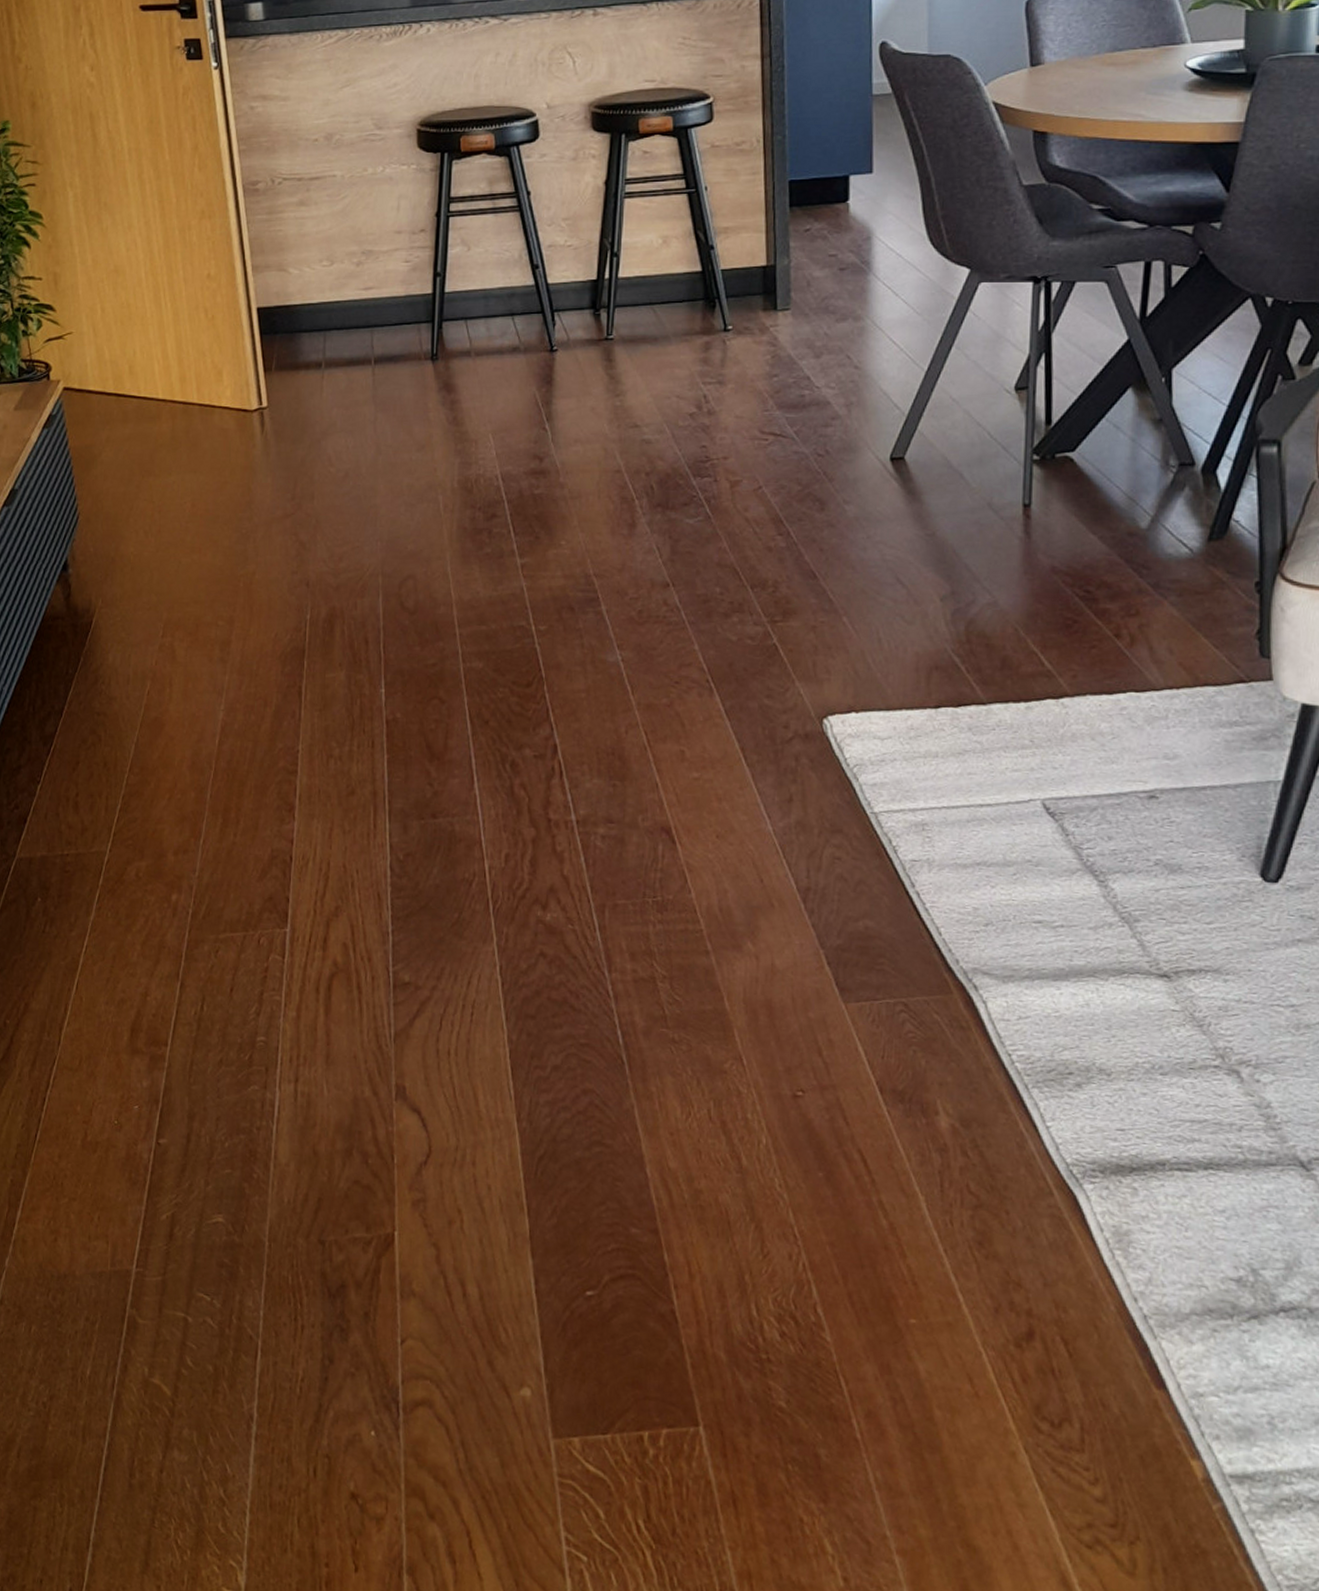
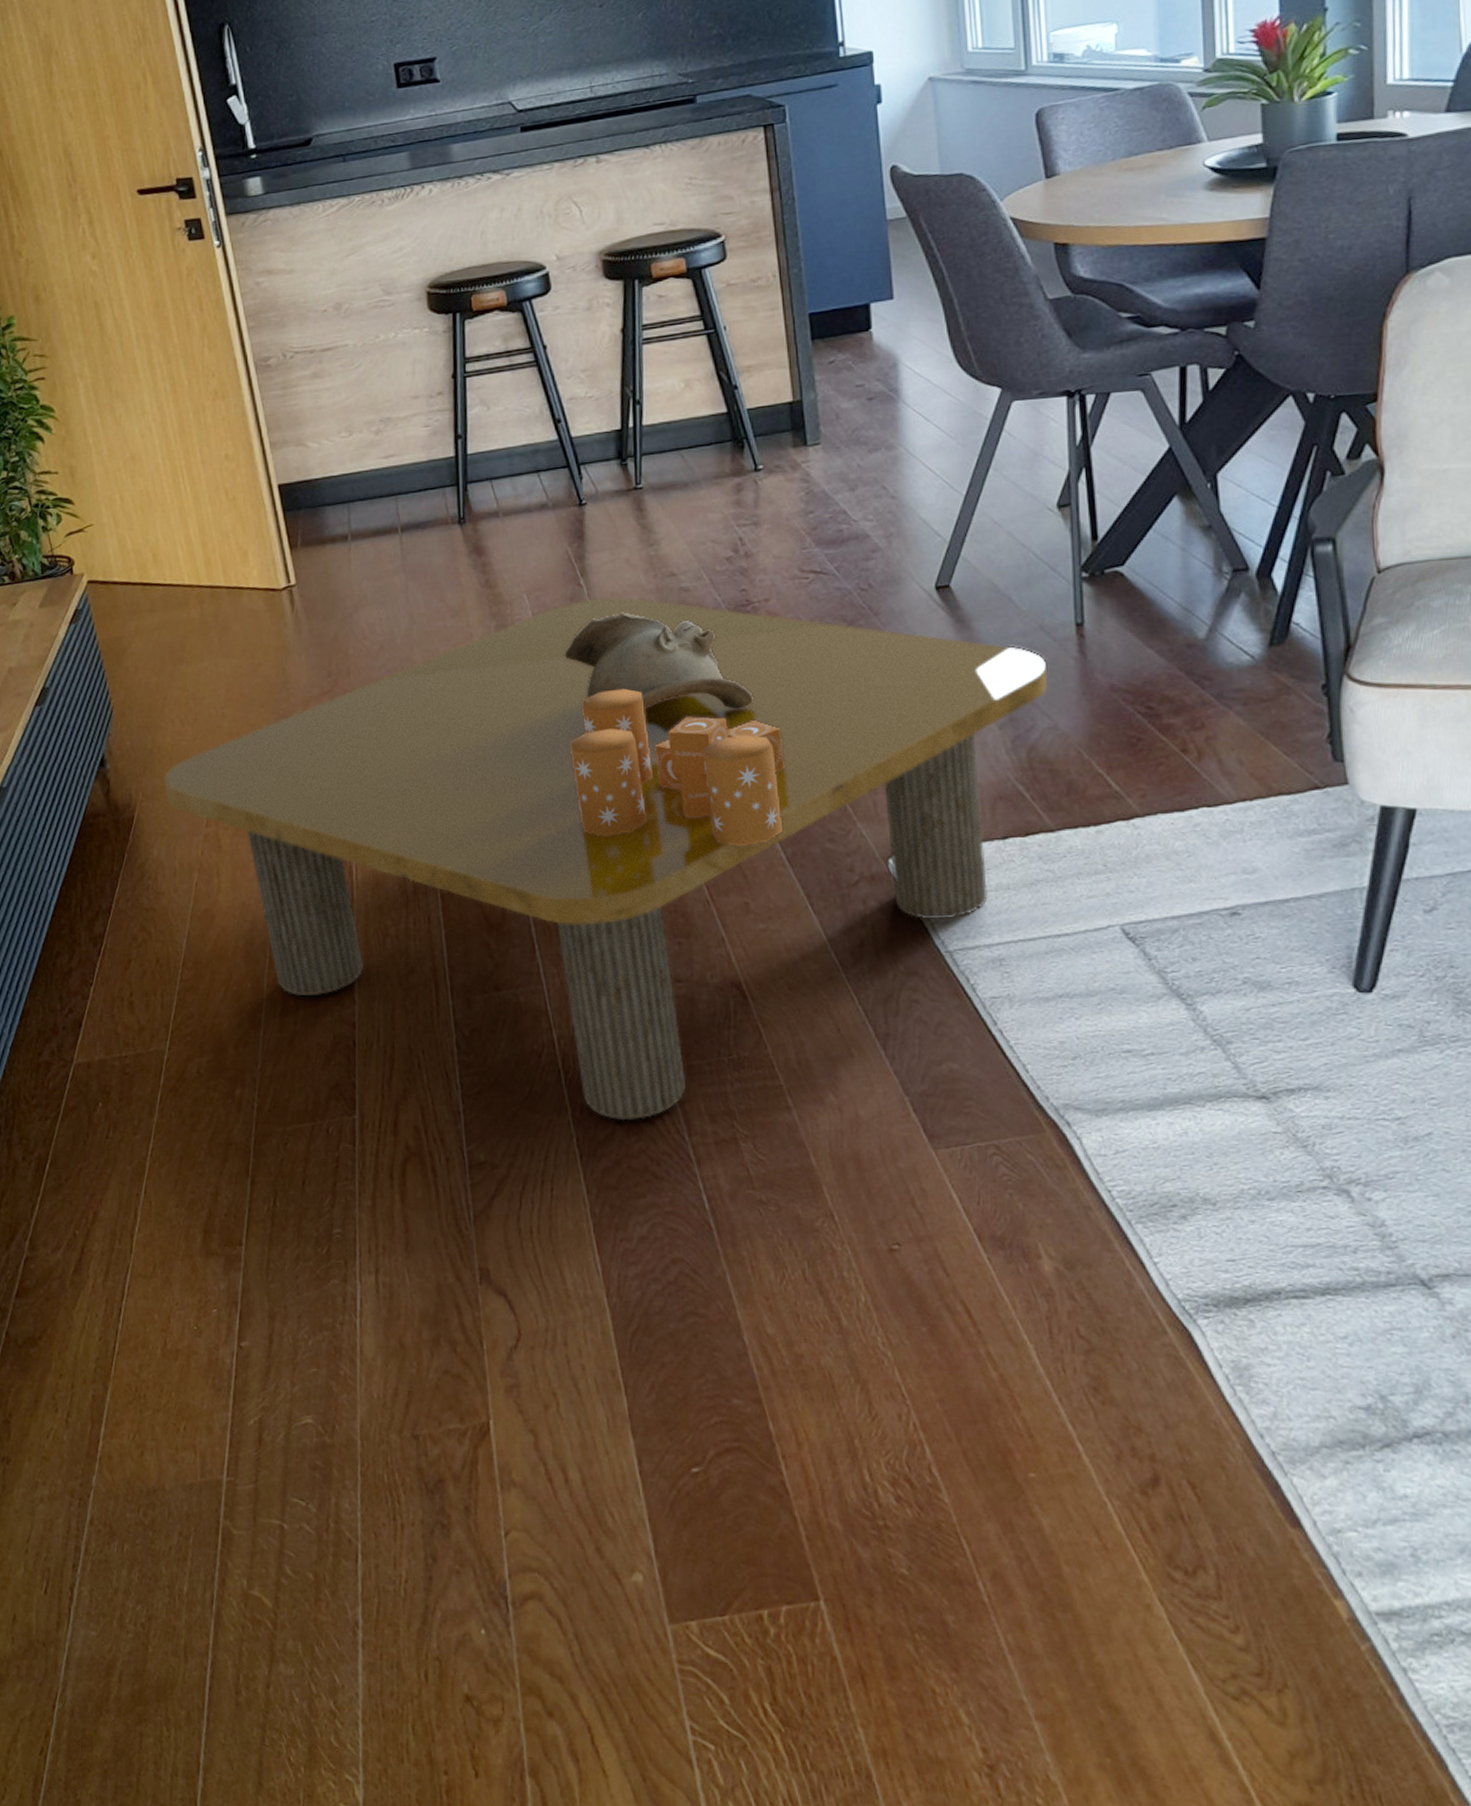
coffee table: none [124,442,992,953] -> present [164,596,1048,1121]
candle: none [522,533,730,695] -> present [569,688,785,846]
decorative bowl: none [525,459,705,562] -> present [564,612,753,709]

